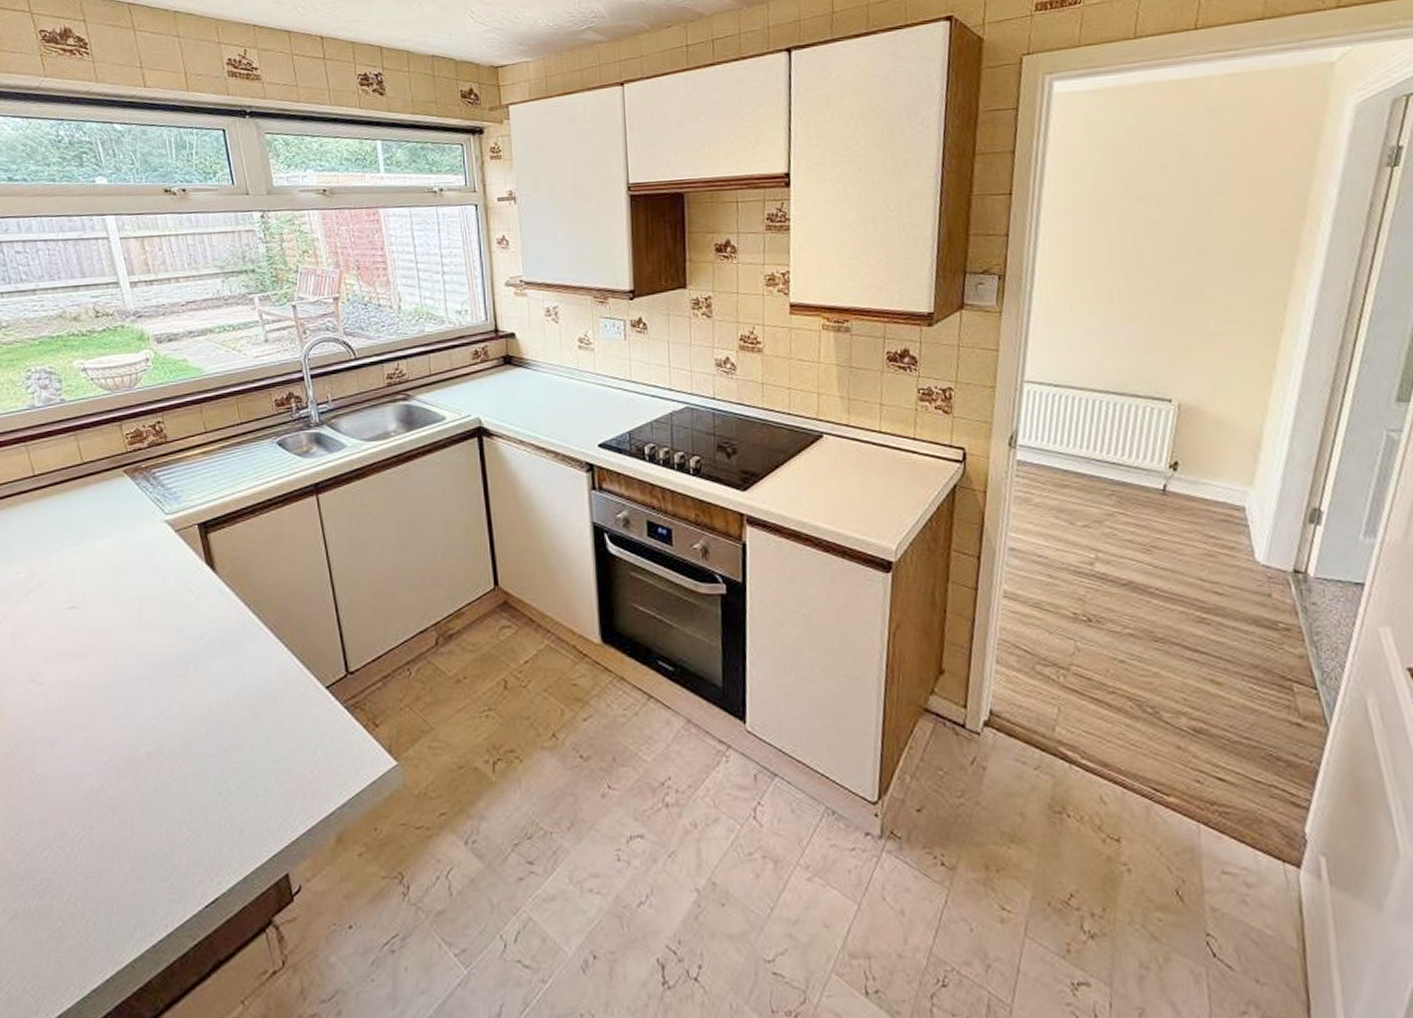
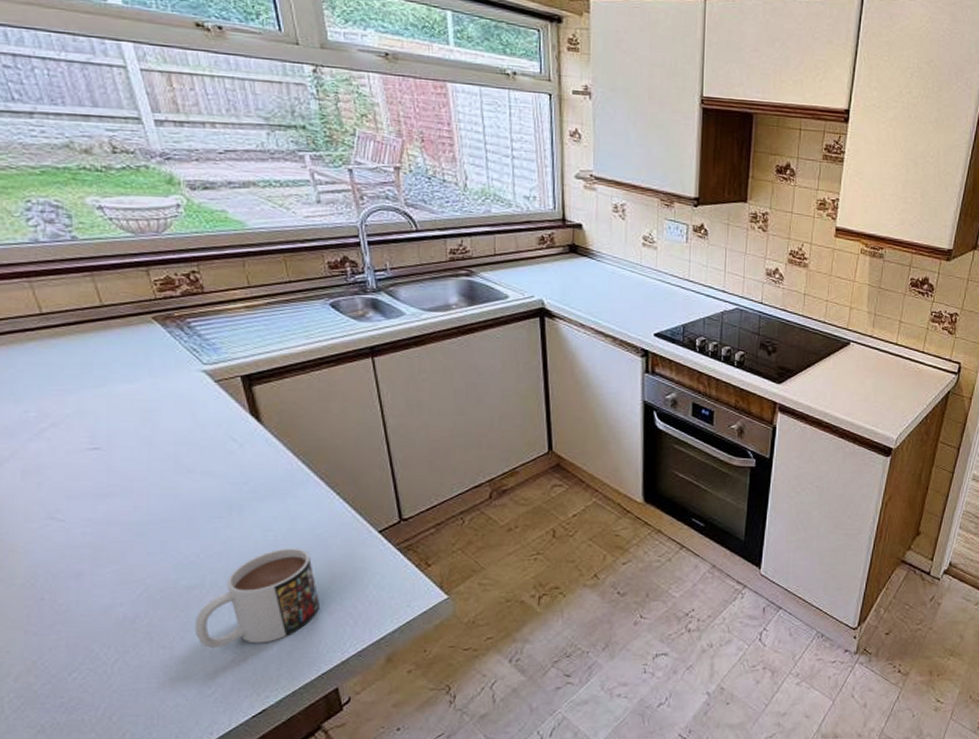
mug: none [153,708,270,825] -> present [194,548,319,649]

